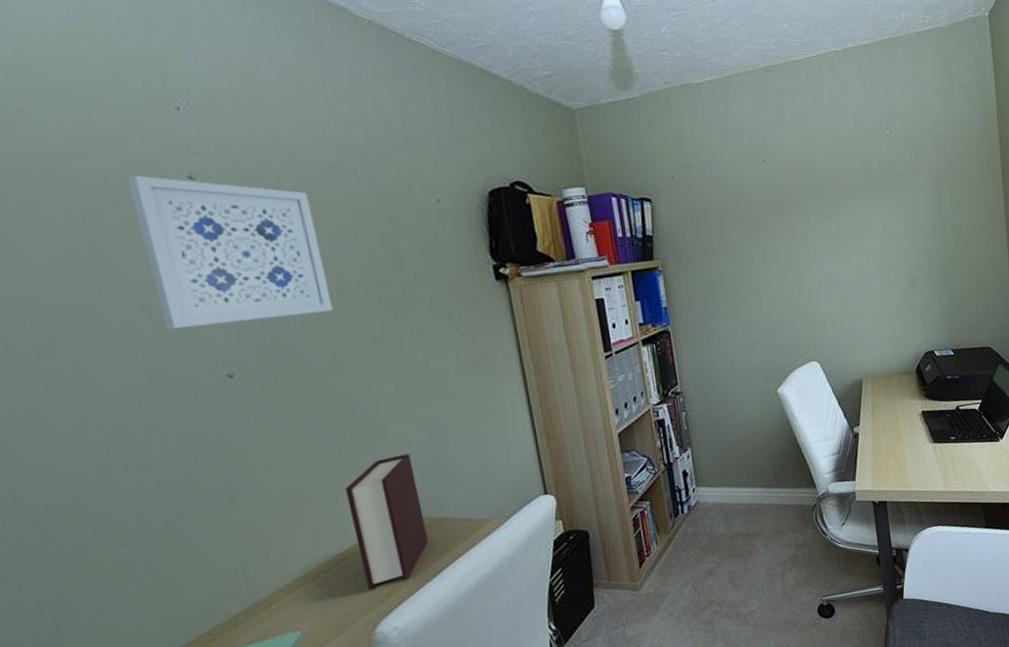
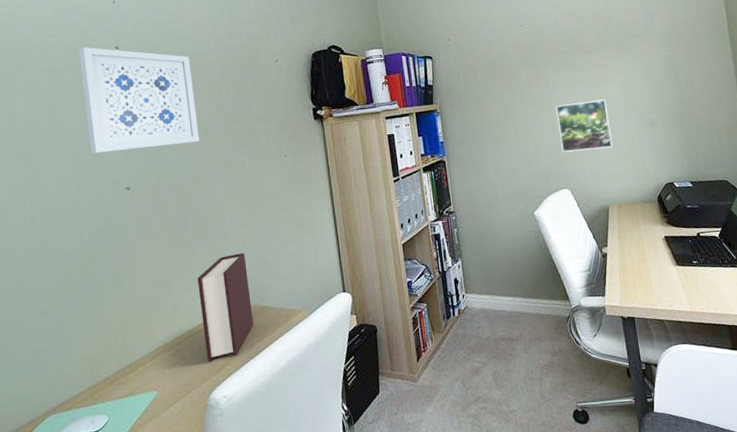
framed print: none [804,254,869,318] -> present [555,99,613,152]

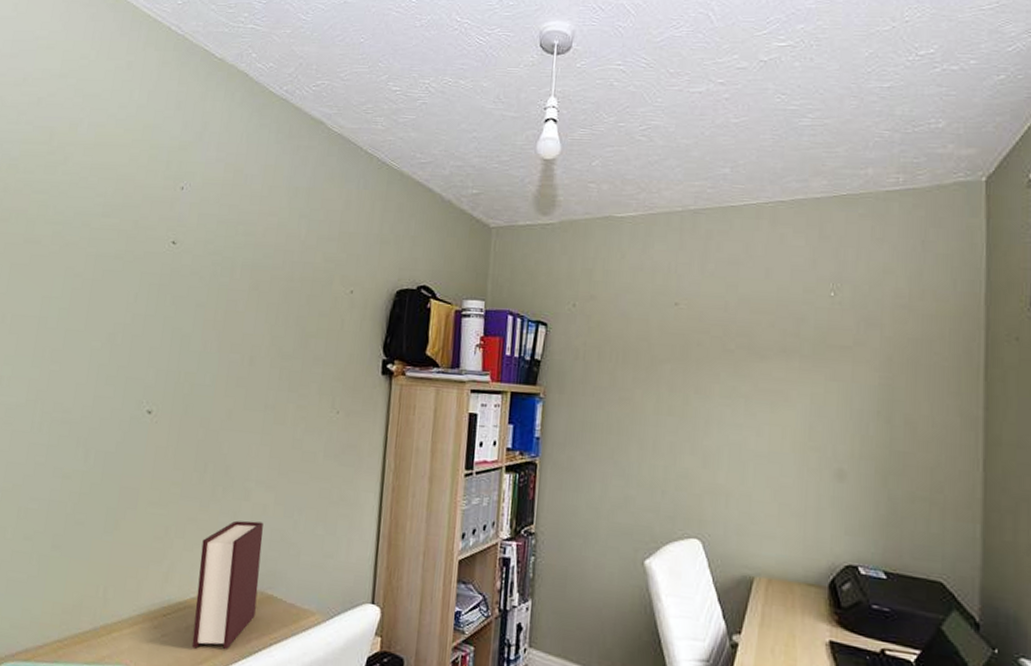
wall art: present [79,47,200,154] -> none [118,235,251,374]
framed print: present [555,99,613,152] -> none [700,421,778,497]

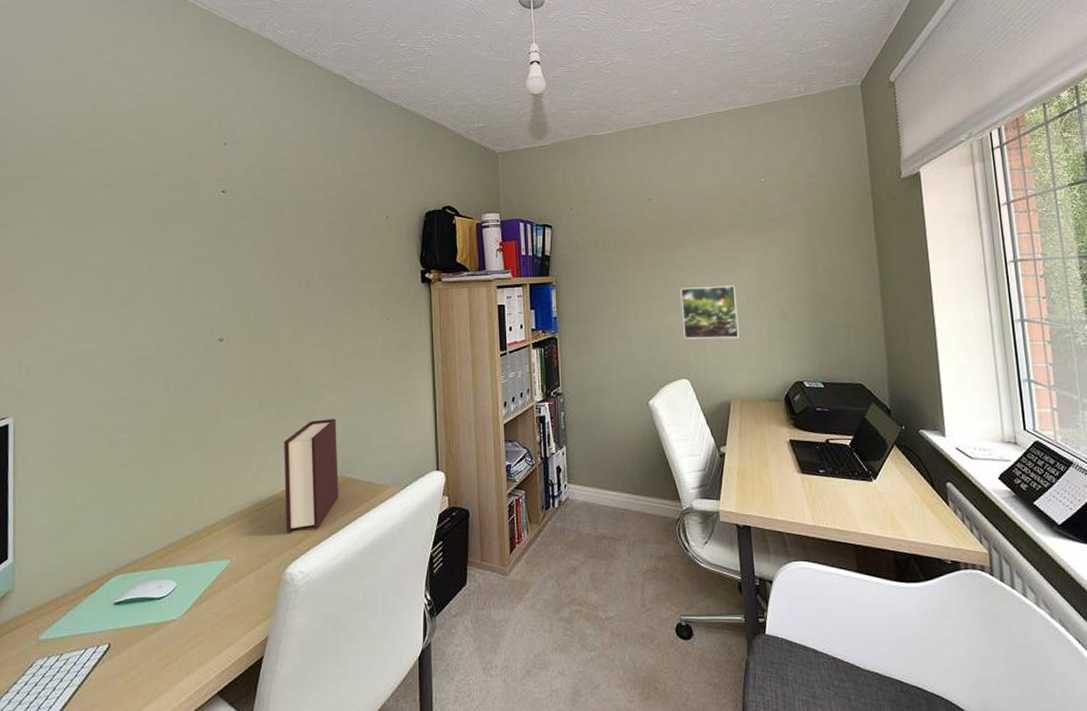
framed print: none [700,421,778,497] -> present [680,285,739,339]

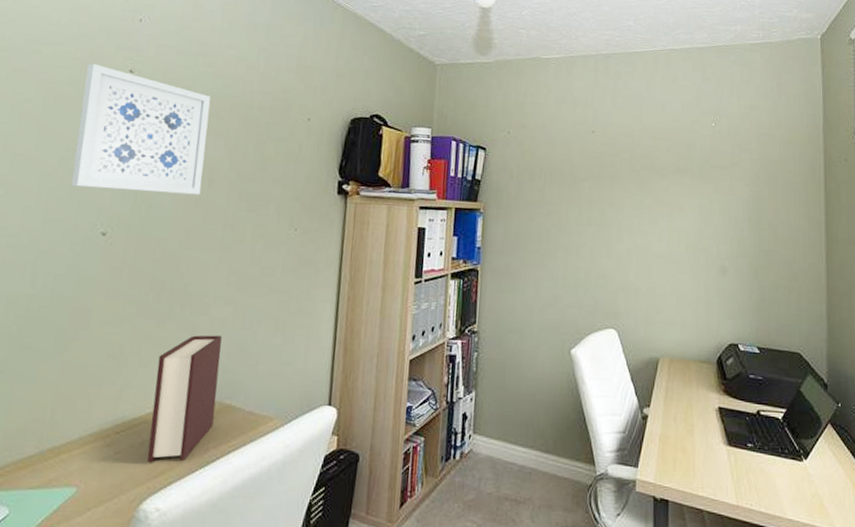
wall art: none [184,188,300,301] -> present [71,63,211,195]
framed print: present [680,285,739,339] -> none [615,230,675,291]

